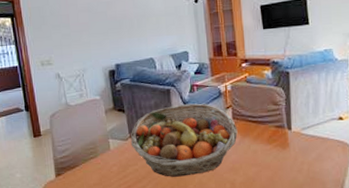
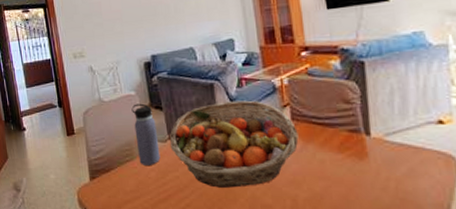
water bottle: none [96,107,122,161] -> present [131,103,161,165]

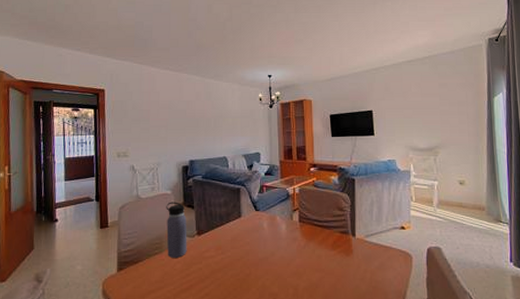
fruit basket: present [170,100,299,188] -> none [197,204,303,278]

